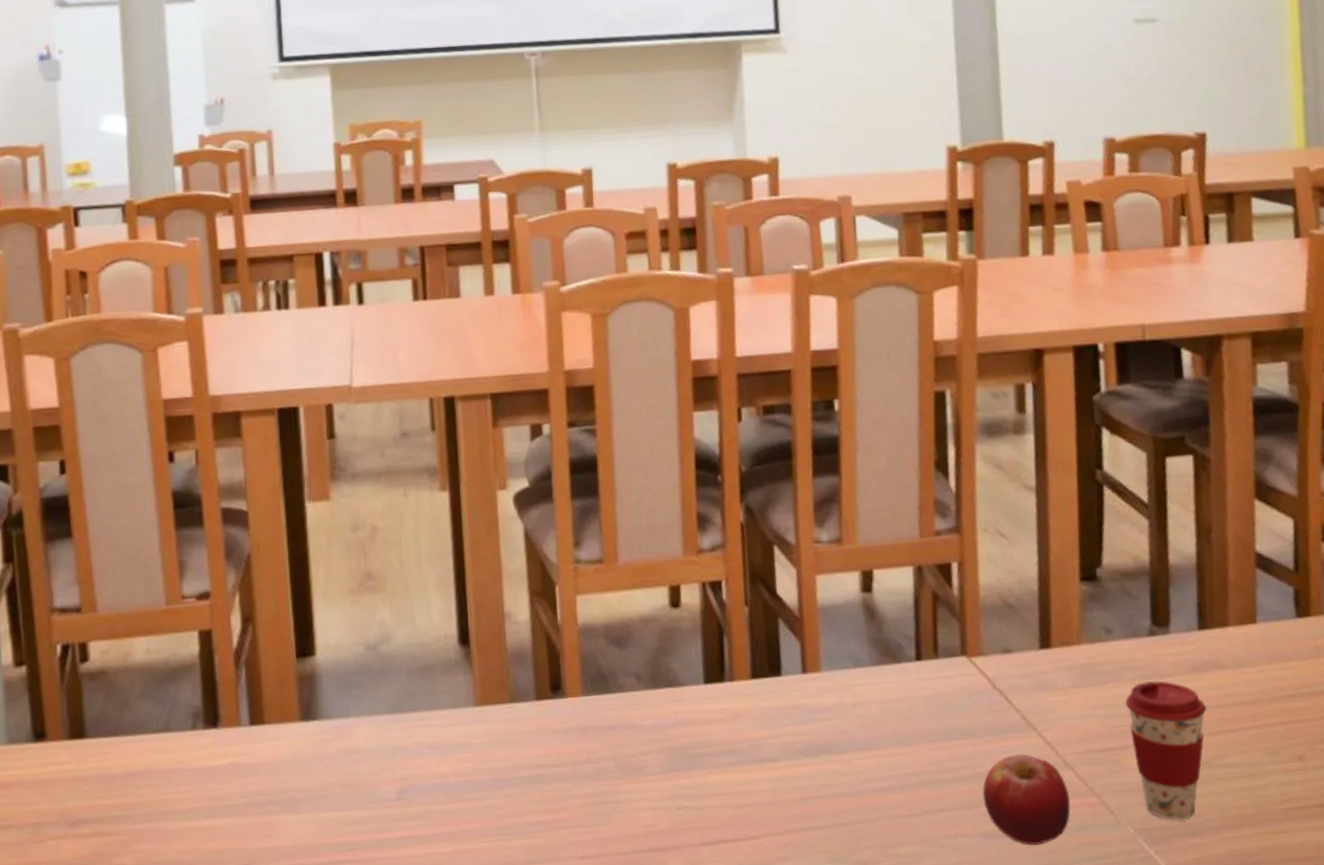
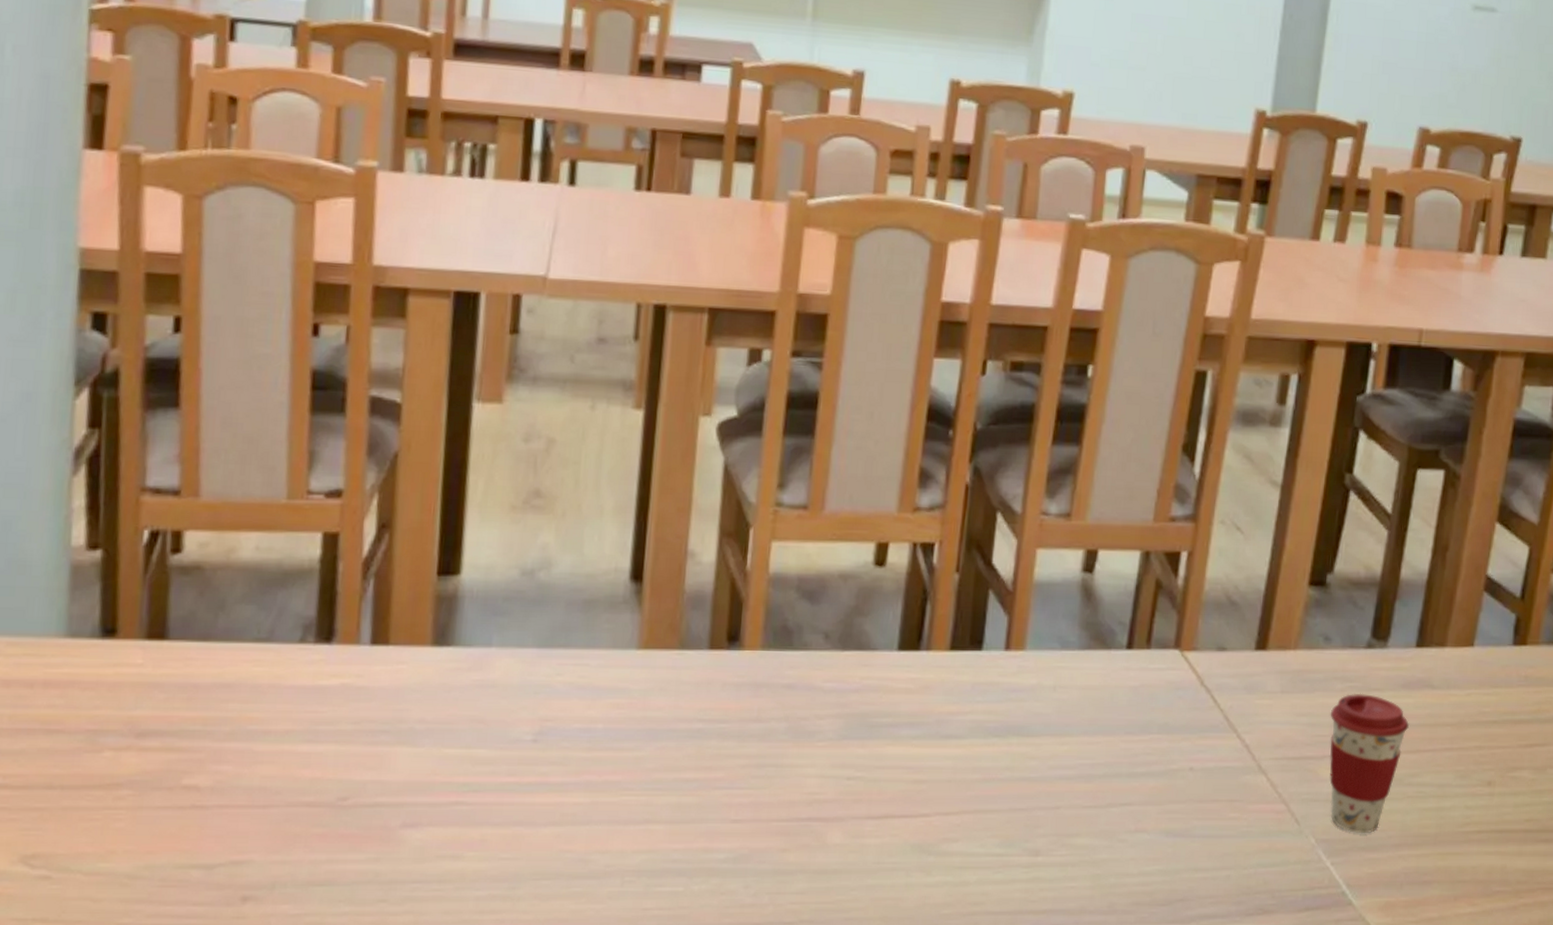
fruit: present [982,754,1071,846] -> none [1170,754,1258,847]

